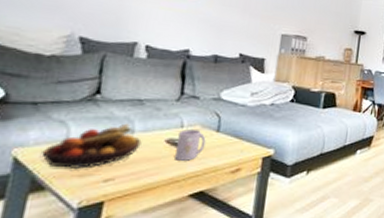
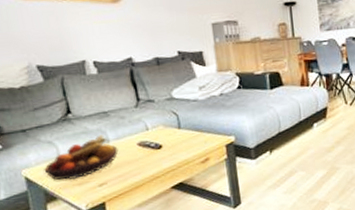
mug: present [175,129,206,161] -> none [146,130,173,160]

